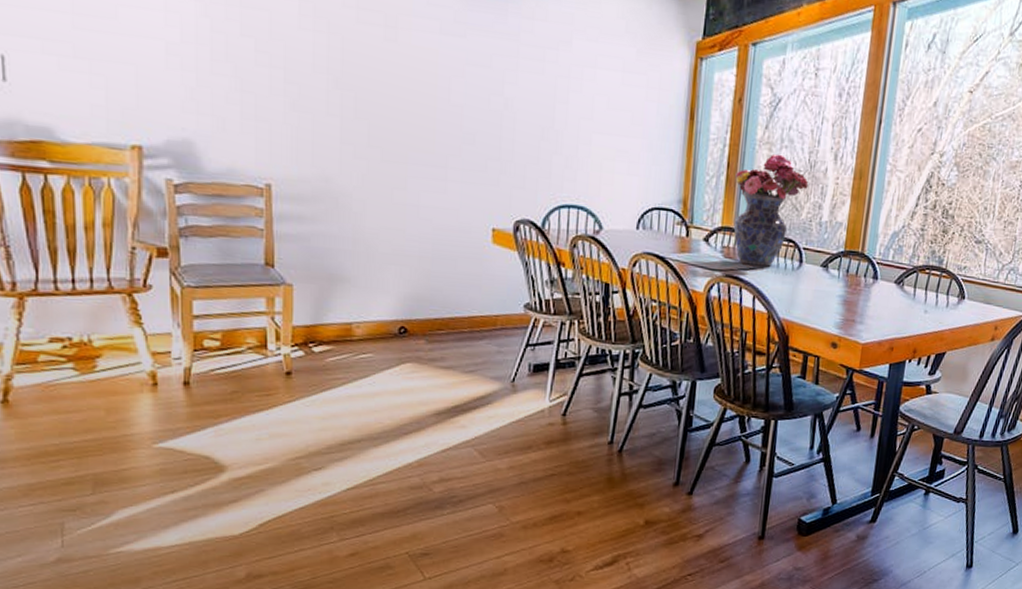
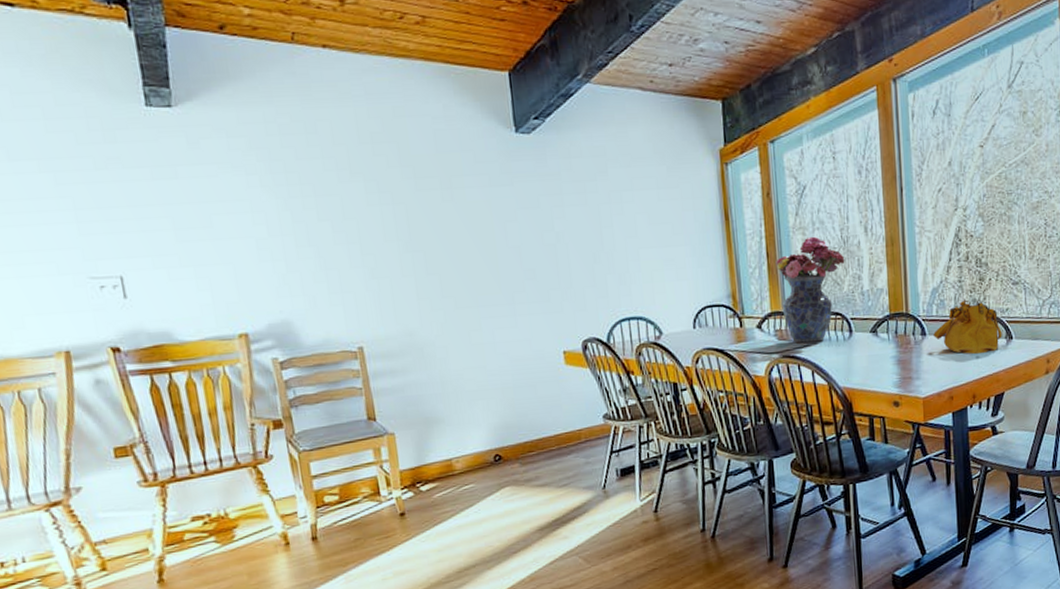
handbag: none [885,249,956,309] -> present [933,299,1002,355]

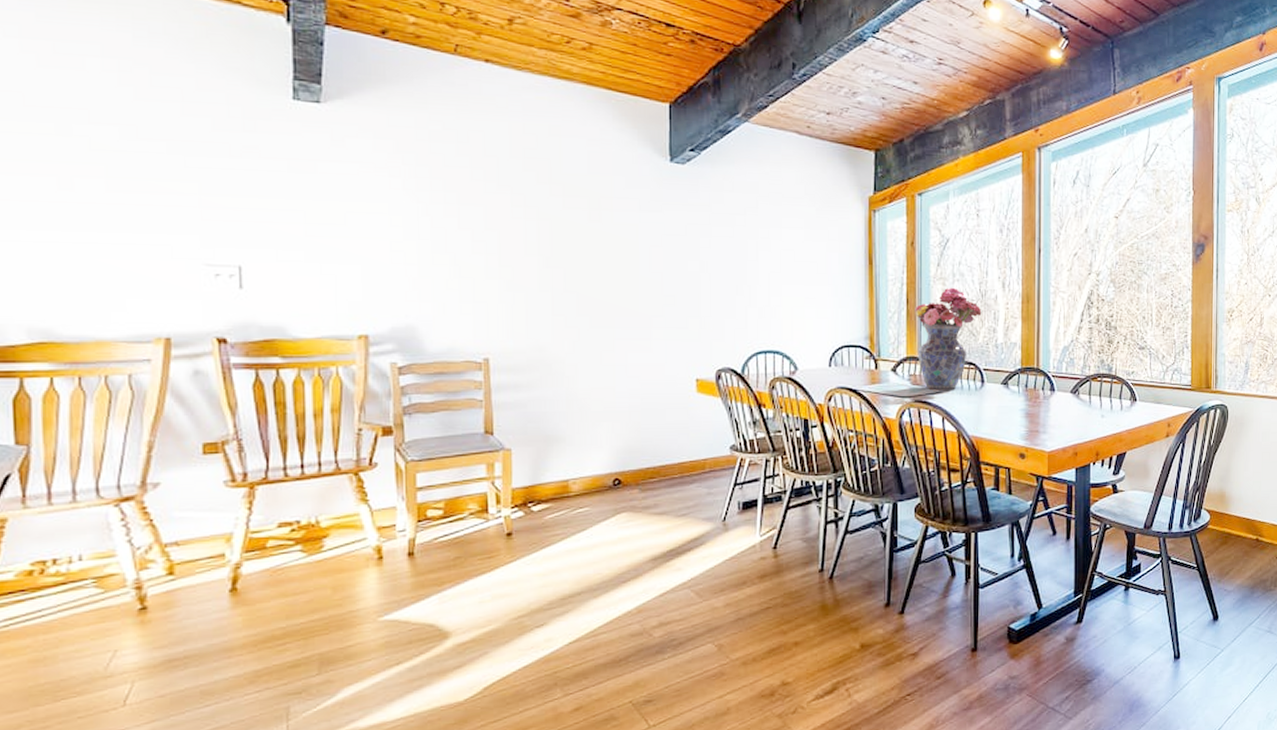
handbag: present [933,299,1002,355] -> none [1062,360,1127,414]

